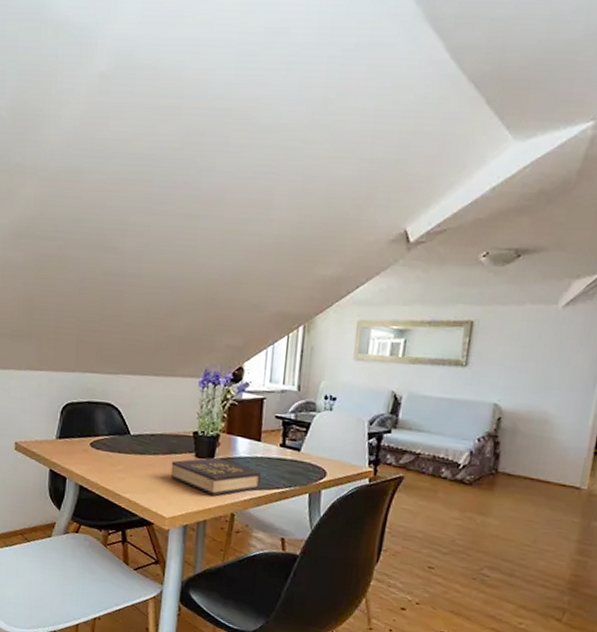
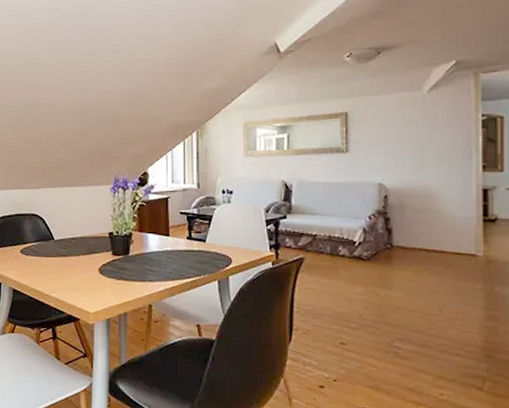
hardback book: present [170,457,262,496] -> none [92,254,173,289]

